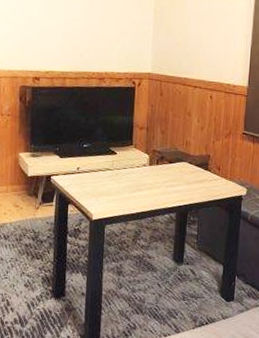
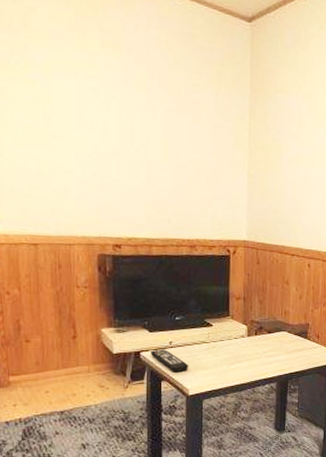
remote control: none [59,174,94,197] -> present [150,349,189,373]

